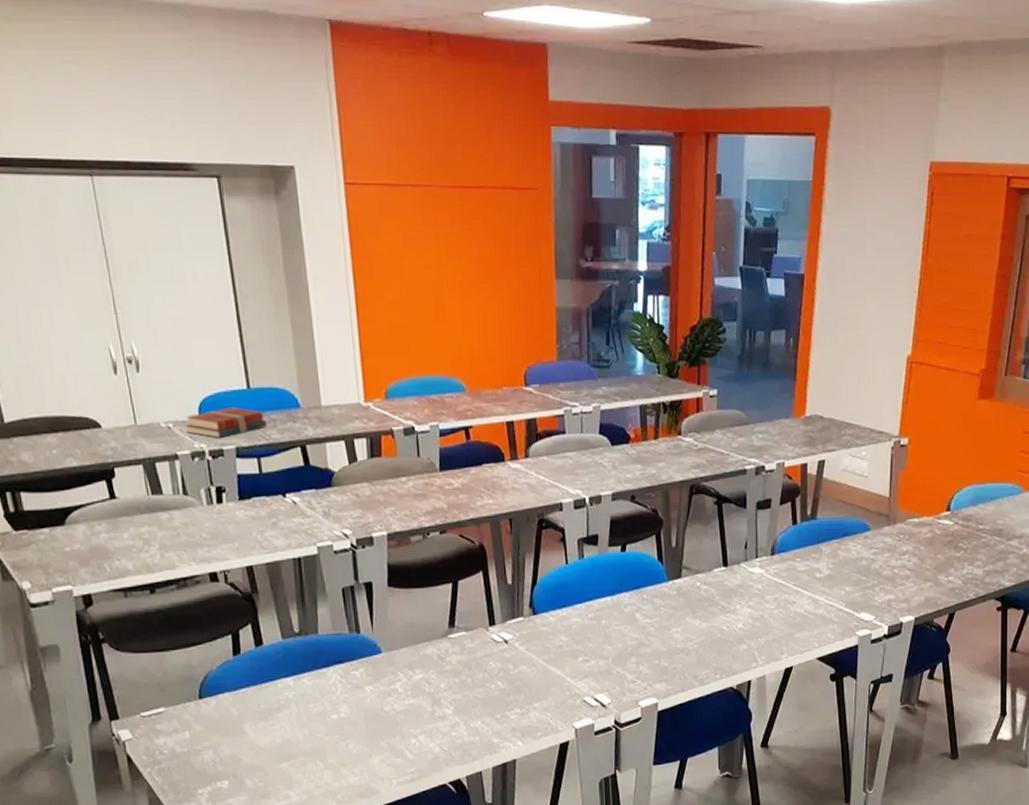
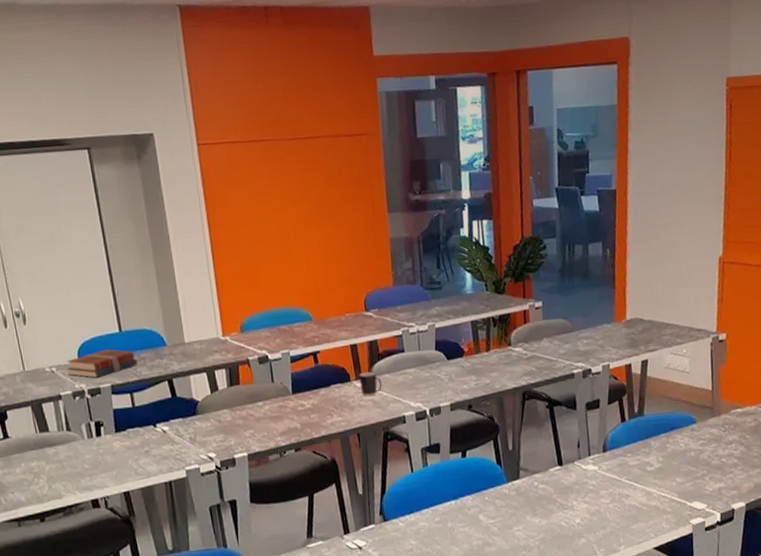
mug: none [514,452,539,479] -> present [359,371,382,396]

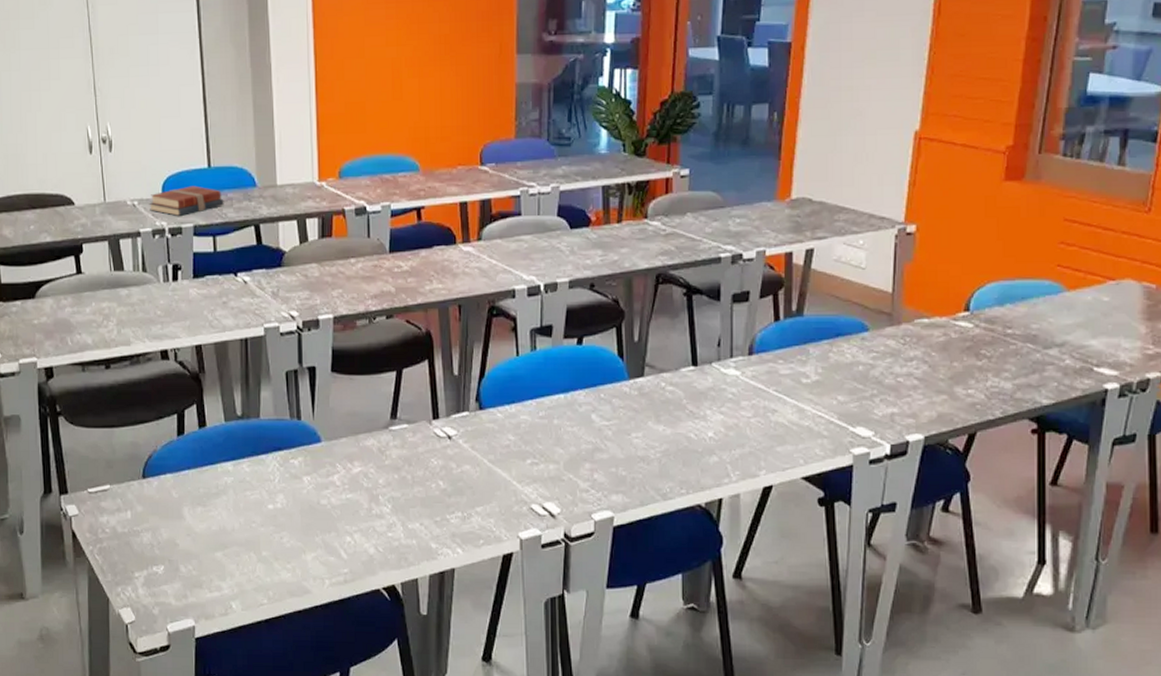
mug: present [359,371,382,396] -> none [466,234,492,263]

